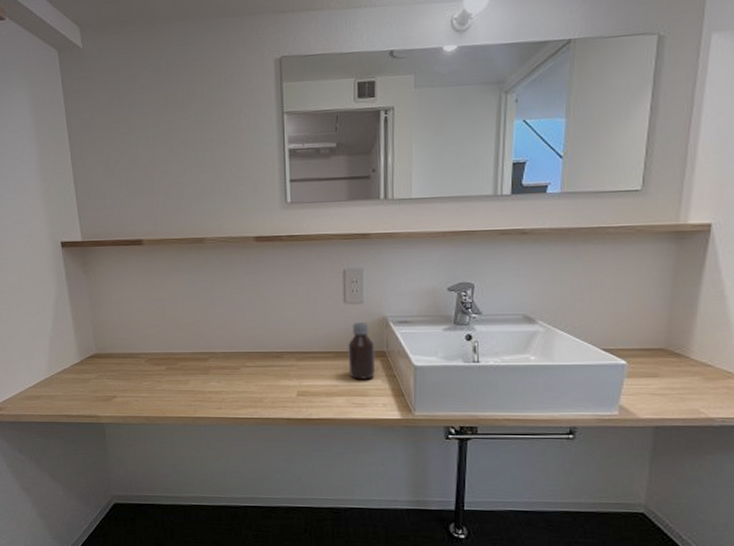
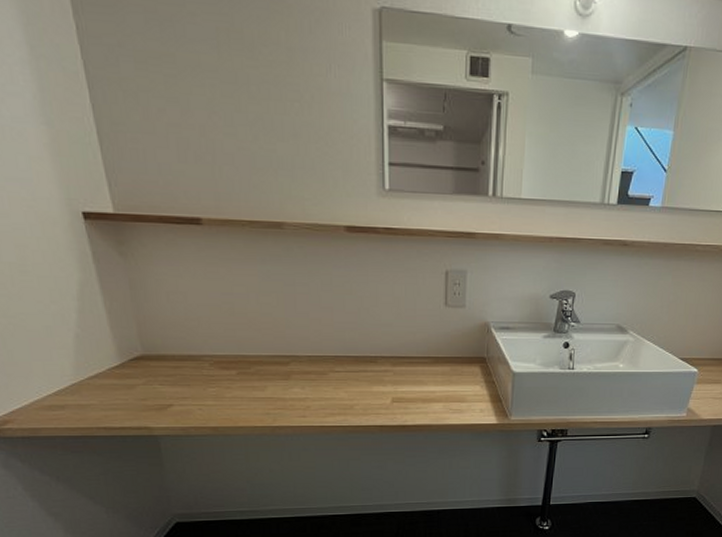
bottle: present [348,323,376,379] -> none [447,328,475,385]

